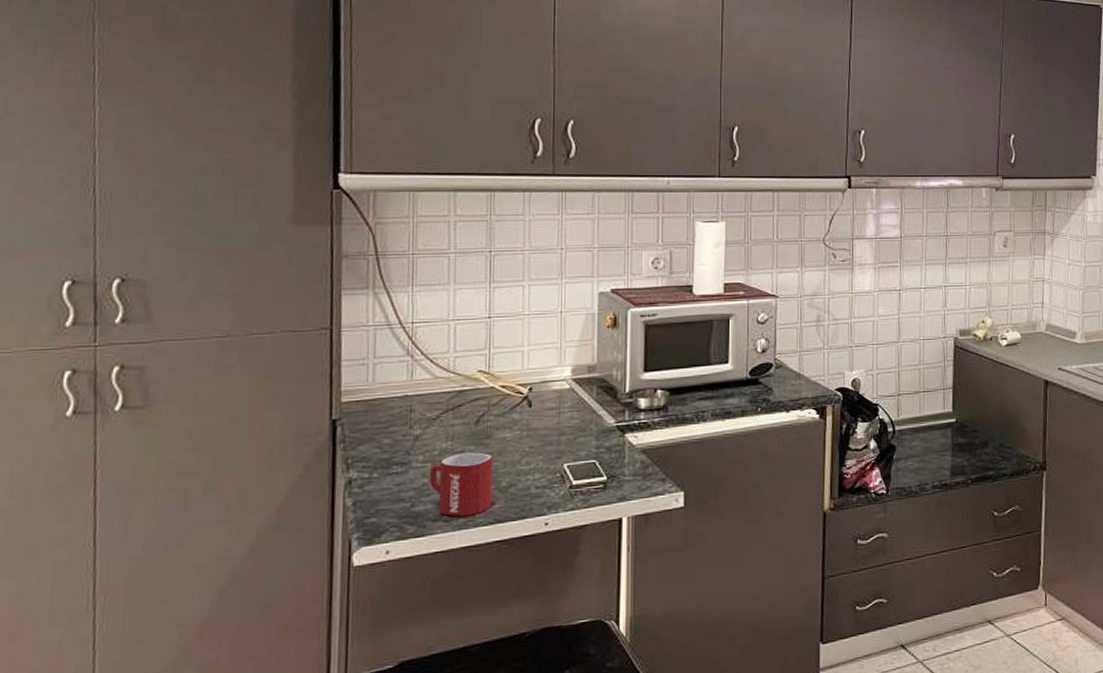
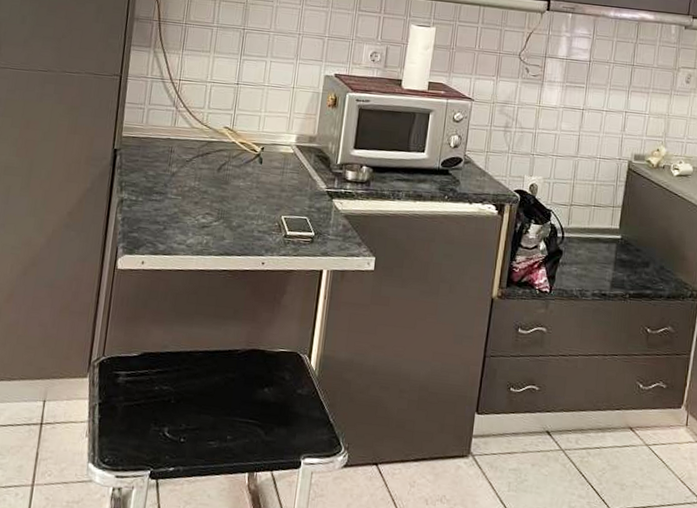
mug: present [430,452,494,517] -> none [179,192,229,246]

